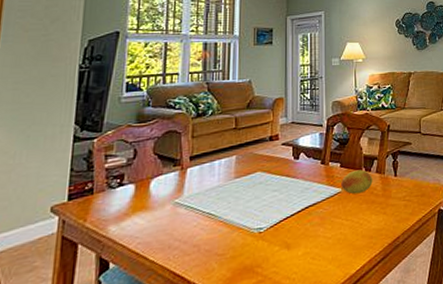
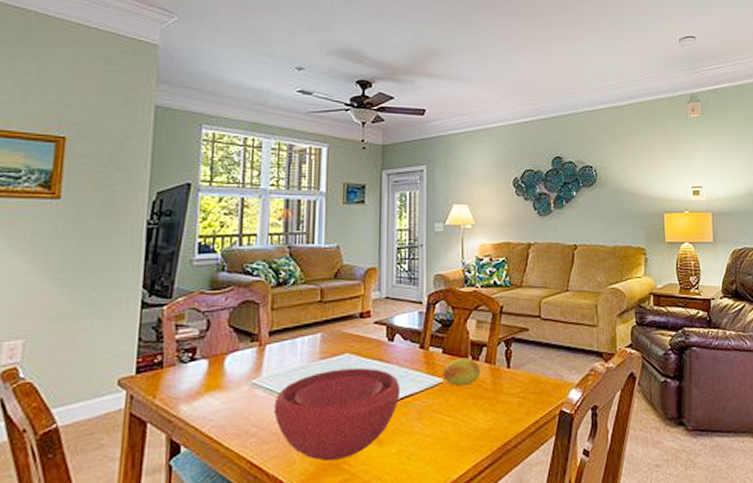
bowl: none [194,183,306,267] -> present [273,368,401,462]

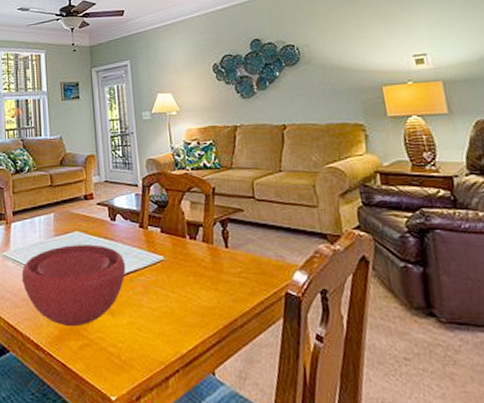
fruit: present [443,357,481,386] -> none [163,237,200,264]

